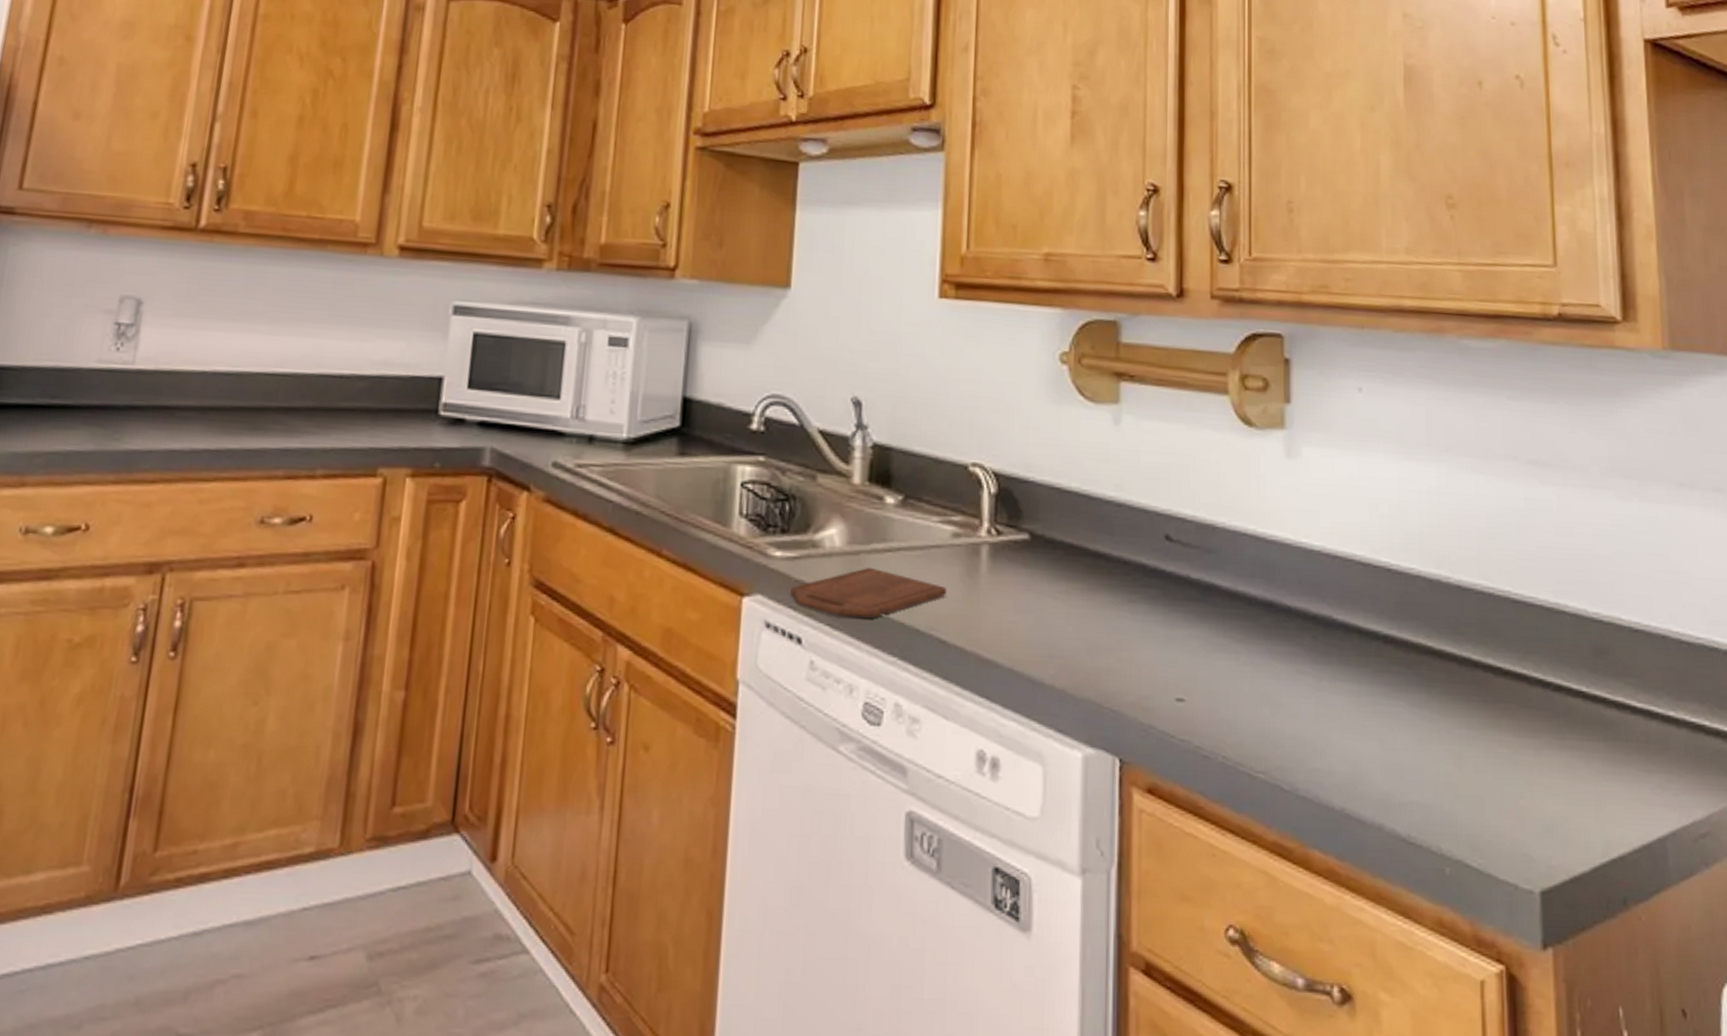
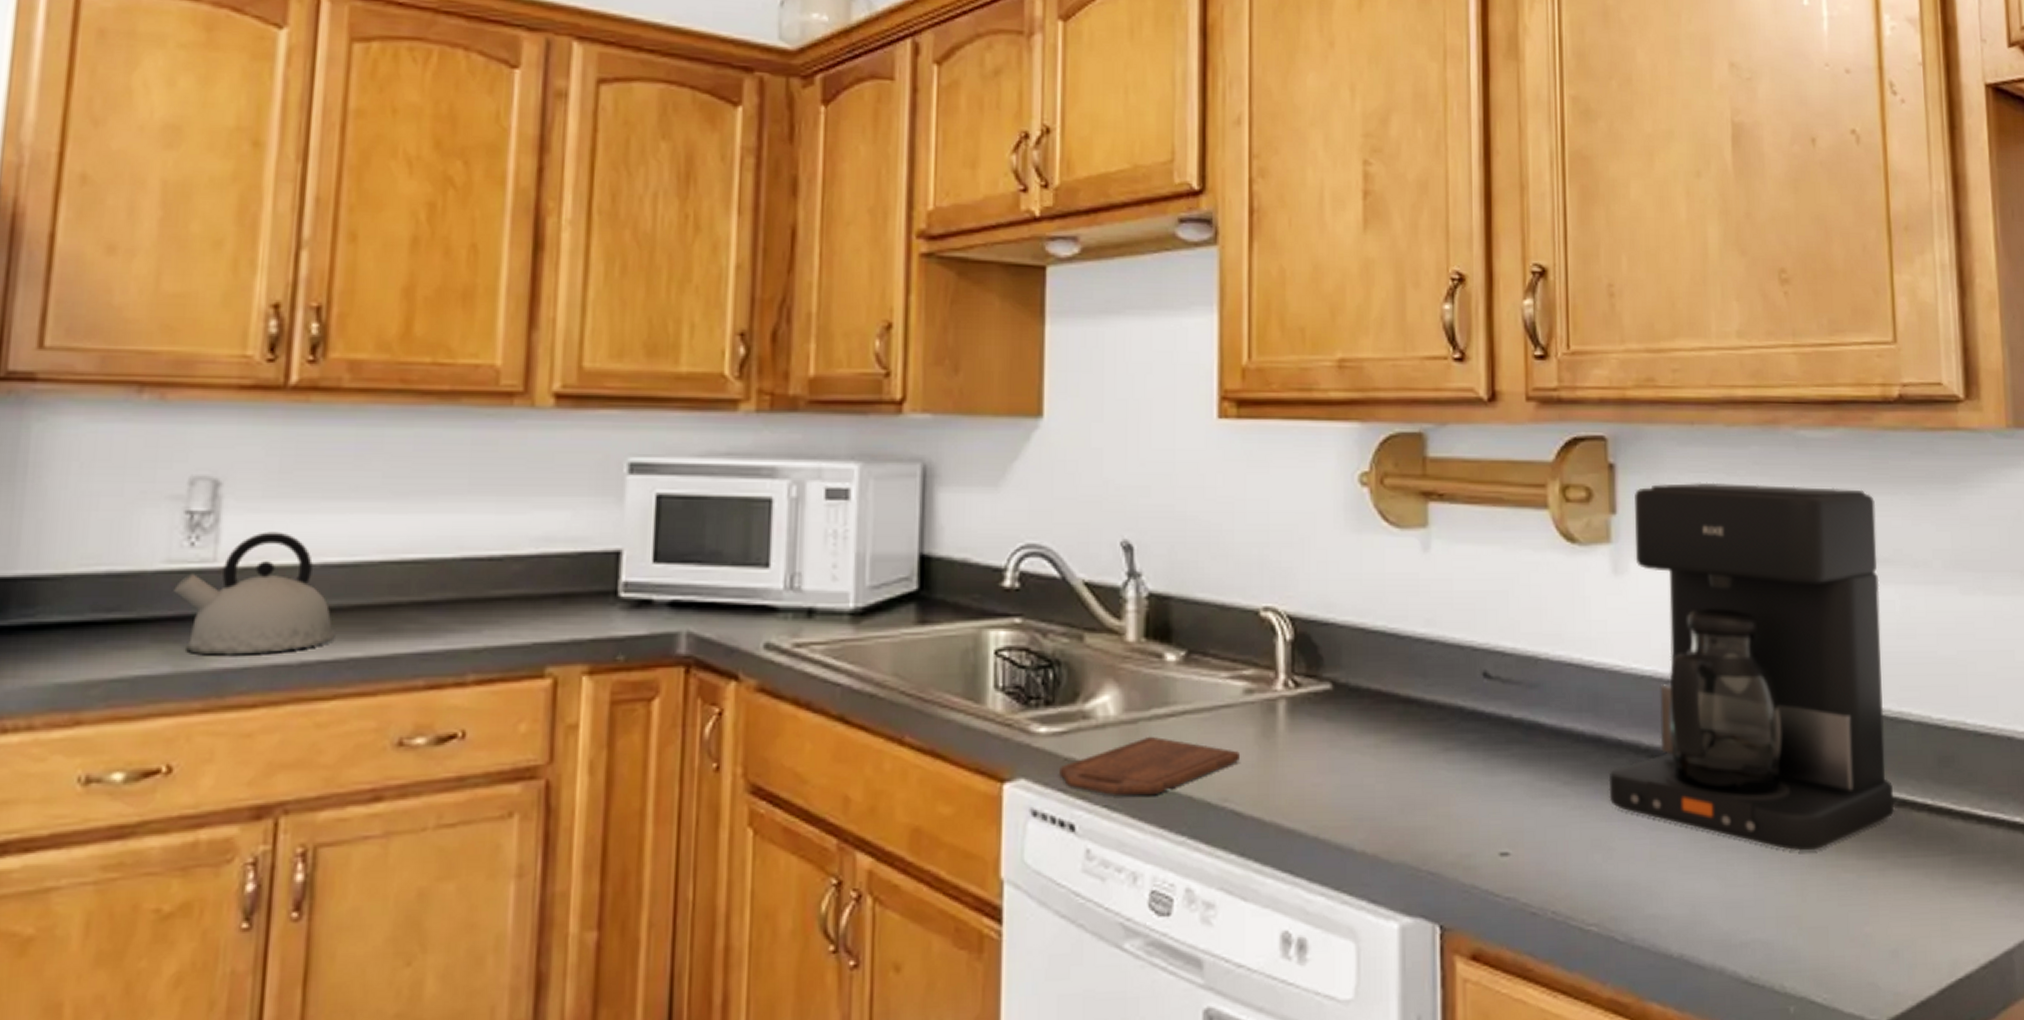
kettle: none [101,343,219,441] -> present [173,531,335,656]
coffee maker: none [1278,379,1550,724] -> present [1608,482,1895,851]

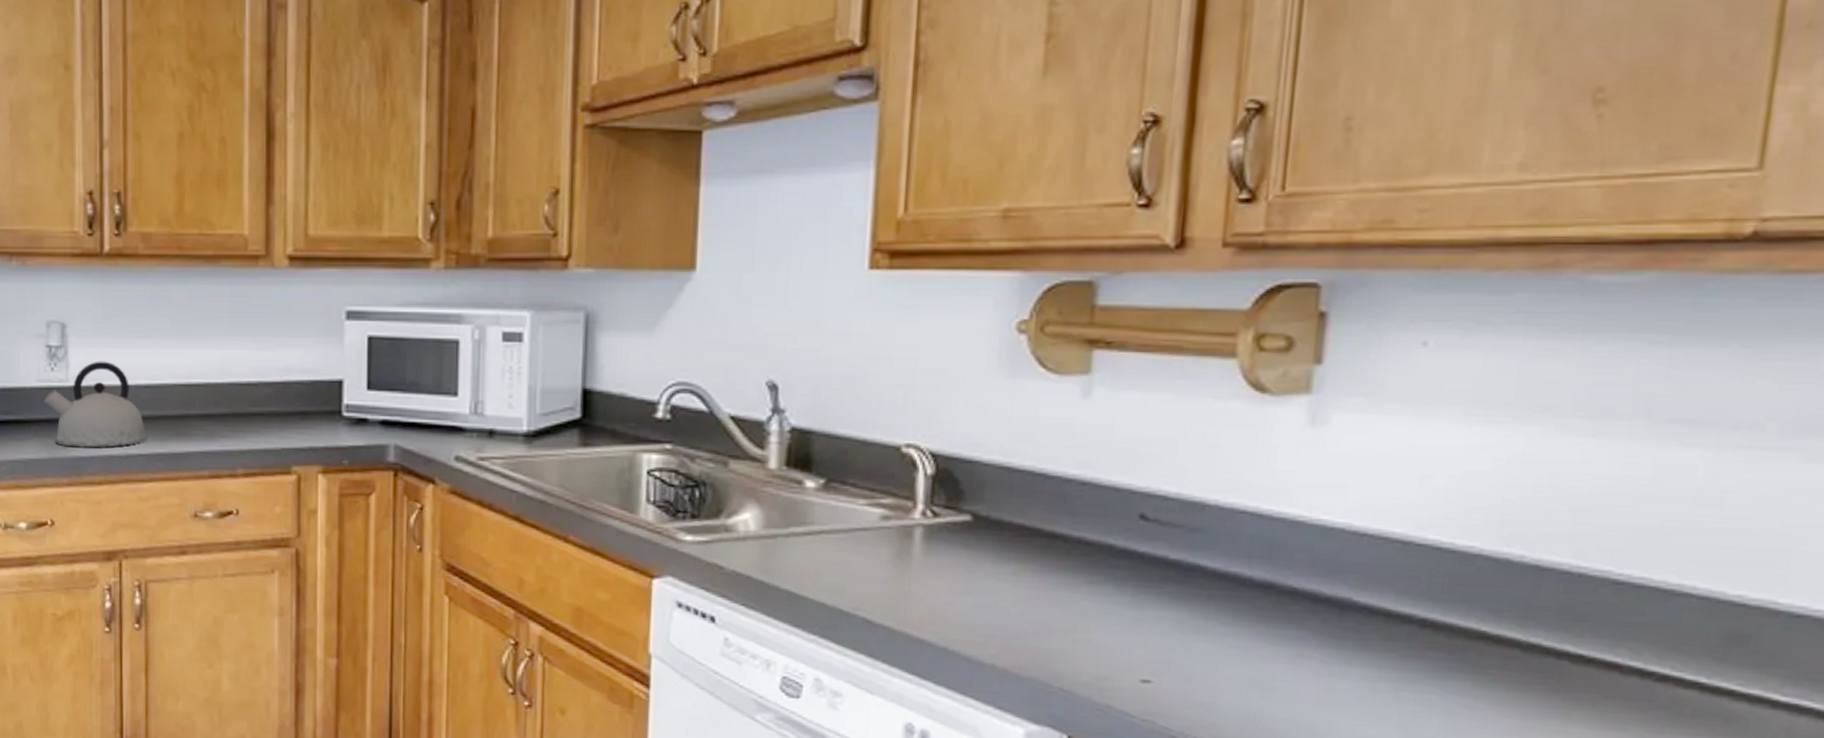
cutting board: present [1059,736,1241,796] -> none [702,550,875,600]
coffee maker: present [1608,482,1895,851] -> none [1274,331,1690,714]

